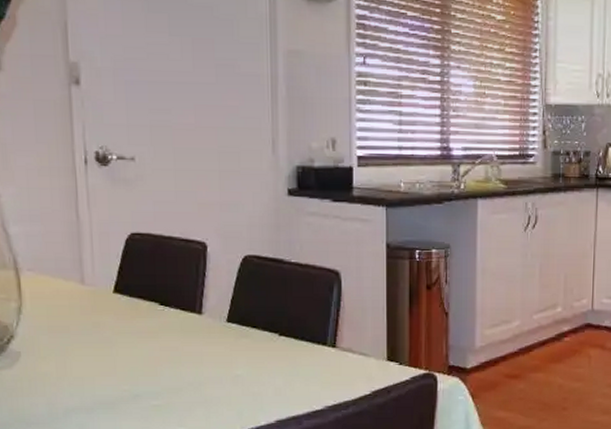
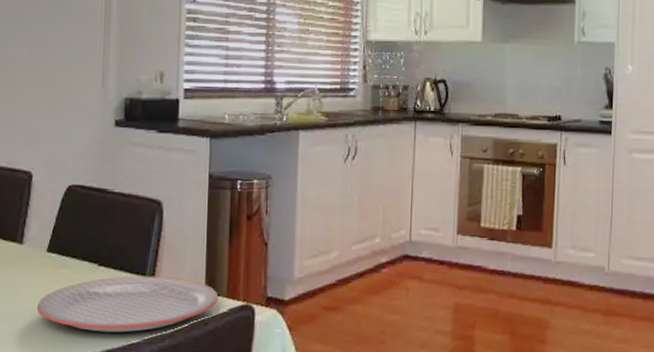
plate: none [220,345,400,400] -> present [36,276,218,332]

